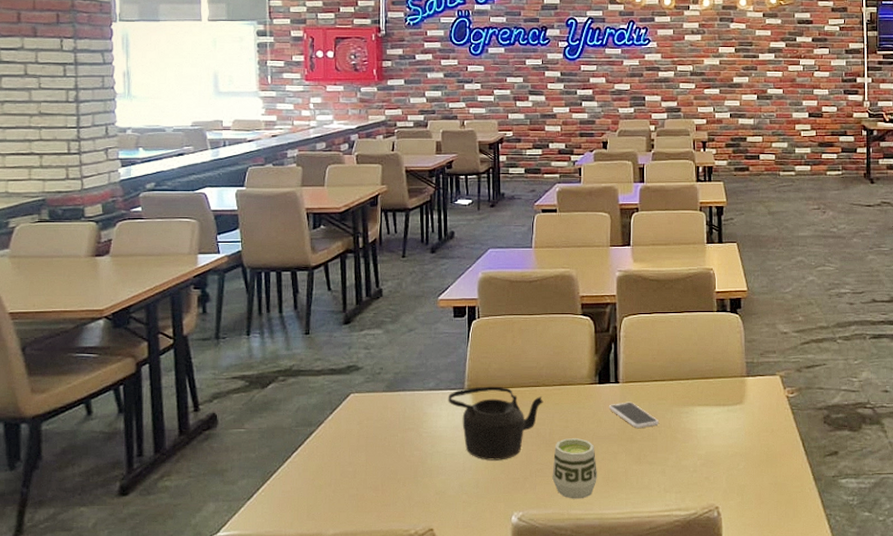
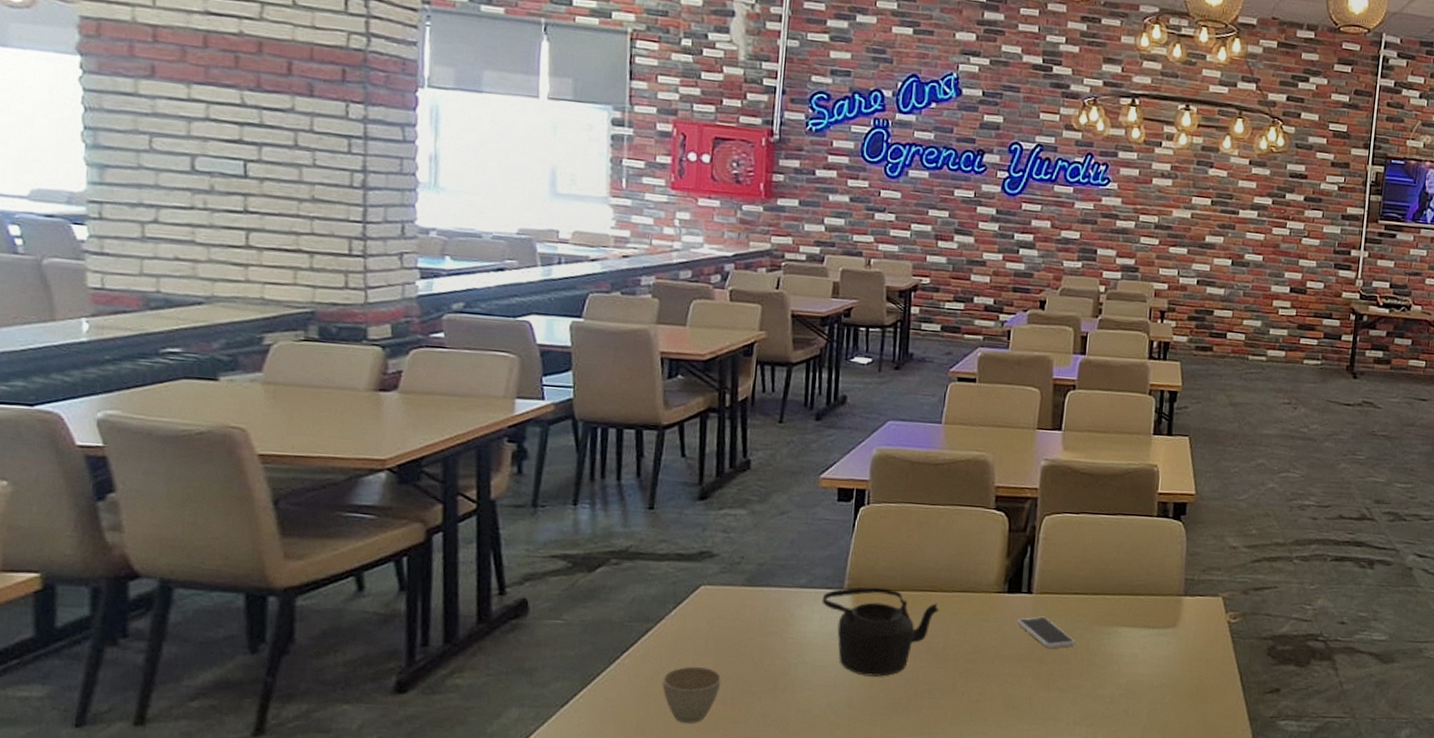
cup: none [325,460,373,508] -> present [662,666,722,723]
cup: present [552,438,598,499] -> none [941,655,997,728]

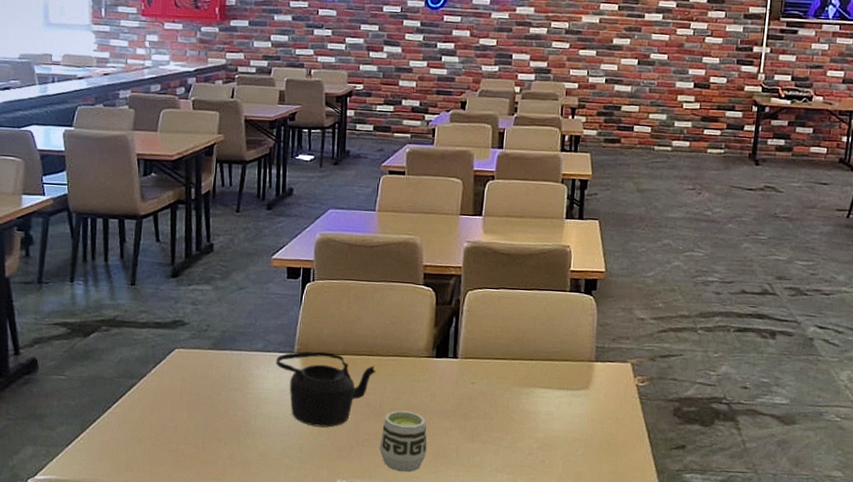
cup: present [662,666,722,723] -> none [146,415,194,463]
cup: none [941,655,997,728] -> present [379,410,428,472]
smartphone: present [1017,616,1075,648] -> none [444,378,496,406]

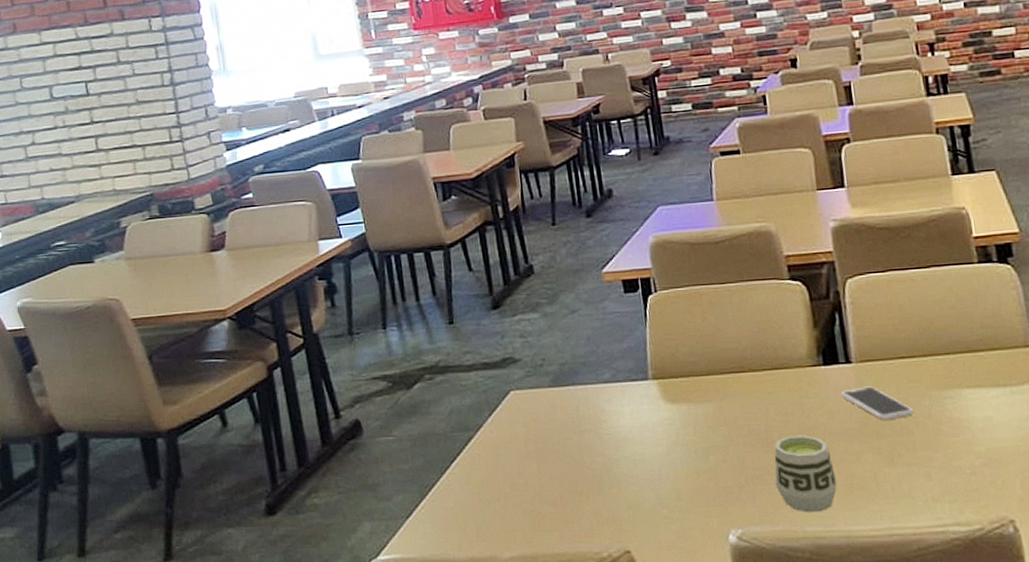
teapot: present [275,351,376,428] -> none [628,374,753,466]
smartphone: none [444,378,496,406] -> present [841,386,914,420]

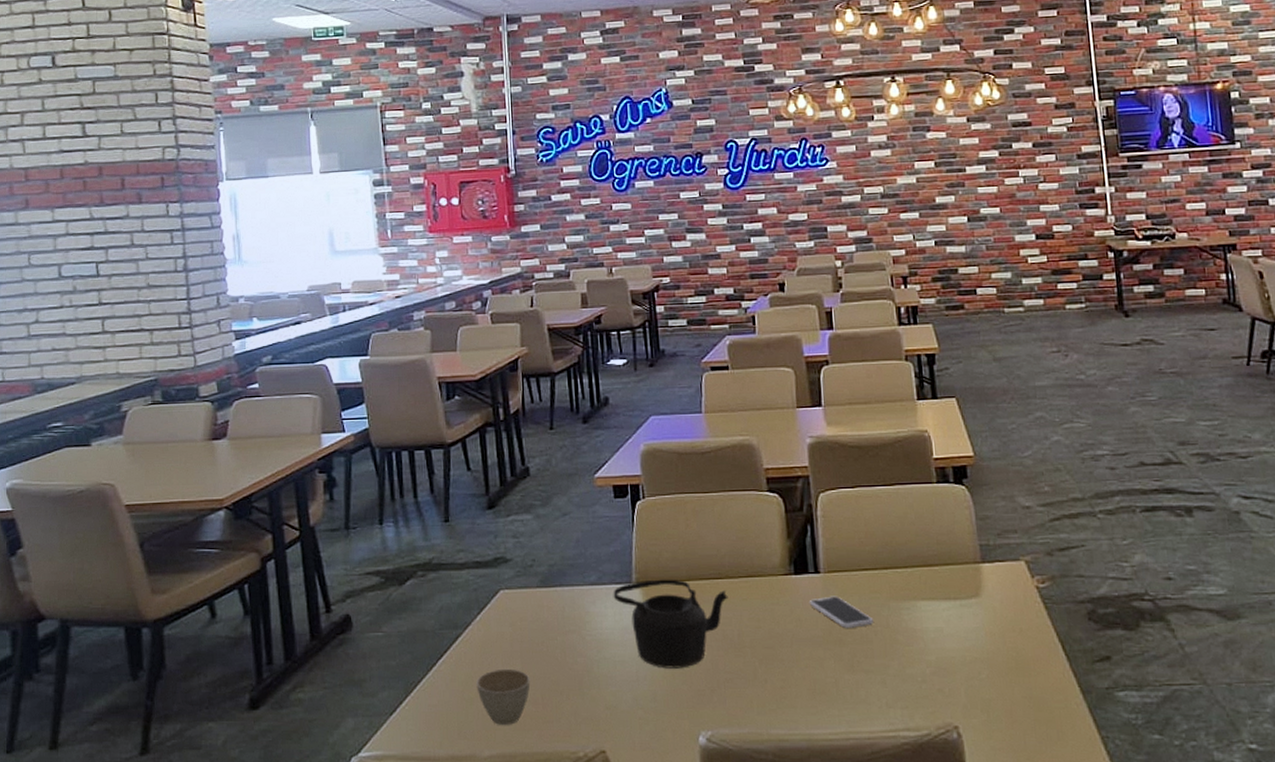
cup: none [492,469,548,526] -> present [476,668,531,725]
teapot: none [628,374,753,466] -> present [613,579,728,669]
cup: present [774,435,838,513] -> none [744,641,802,716]

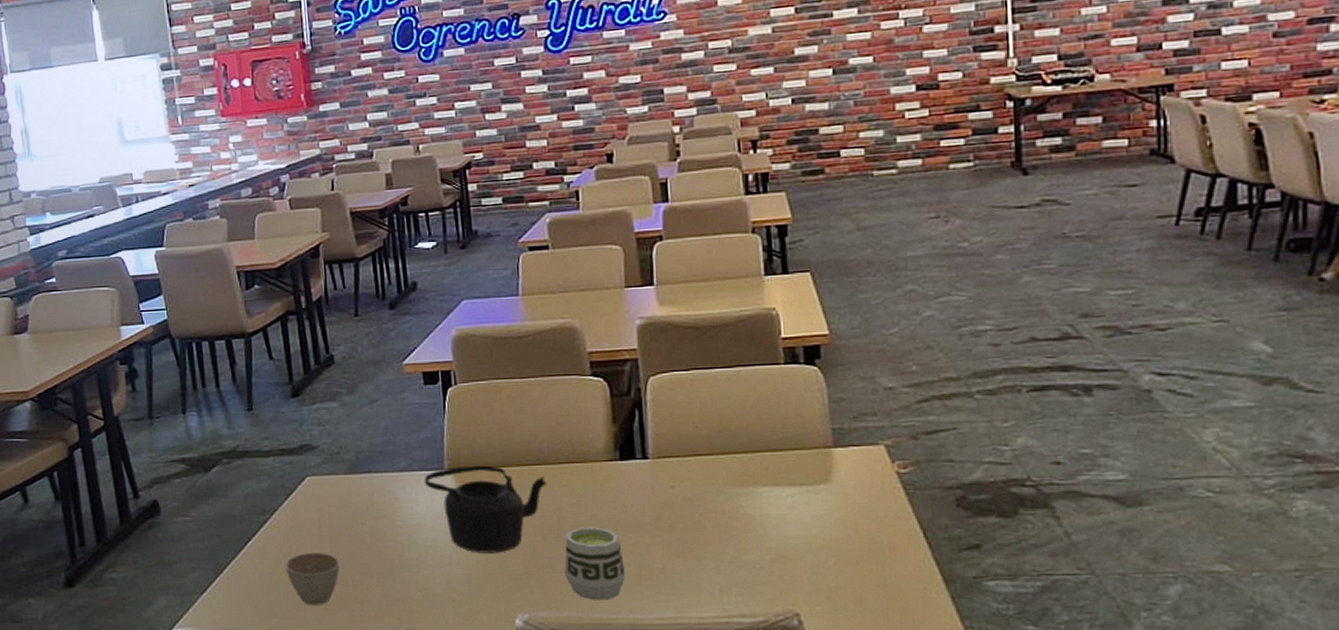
cup: none [744,641,802,716] -> present [564,527,627,600]
smartphone: present [809,596,873,628] -> none [635,482,707,514]

